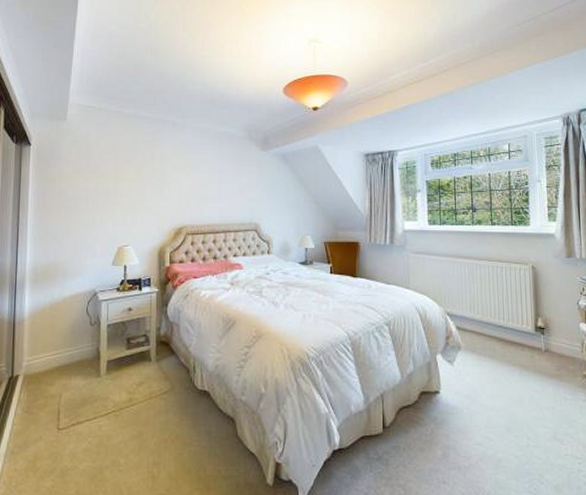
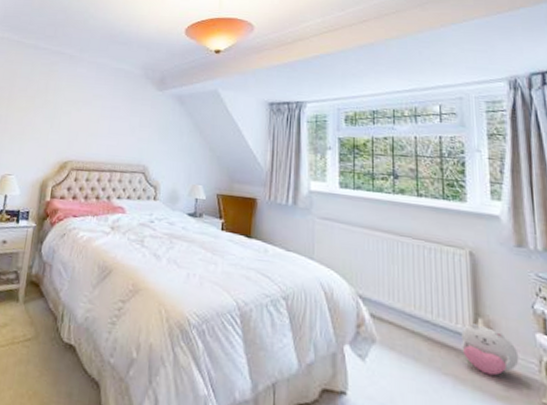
plush toy: none [526,323,568,360] -> present [461,323,519,376]

